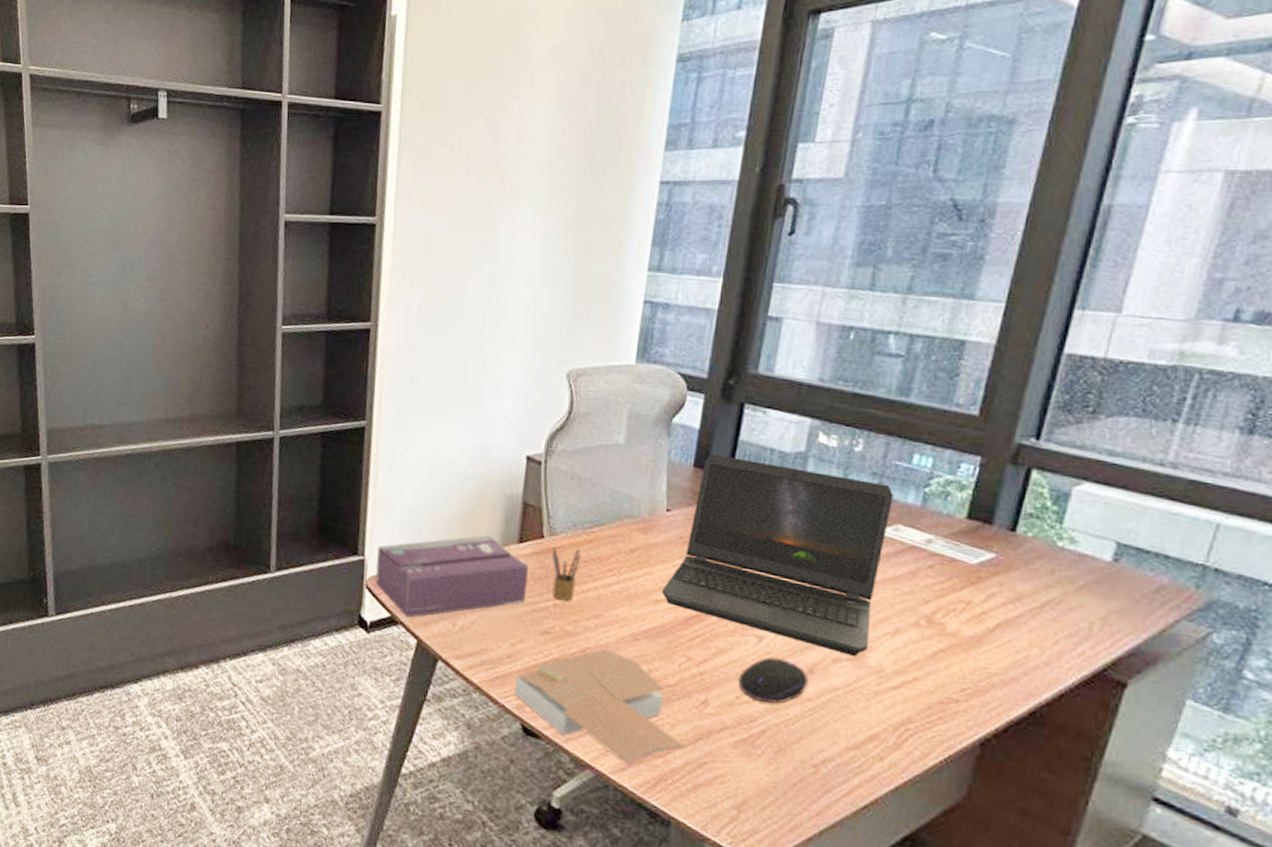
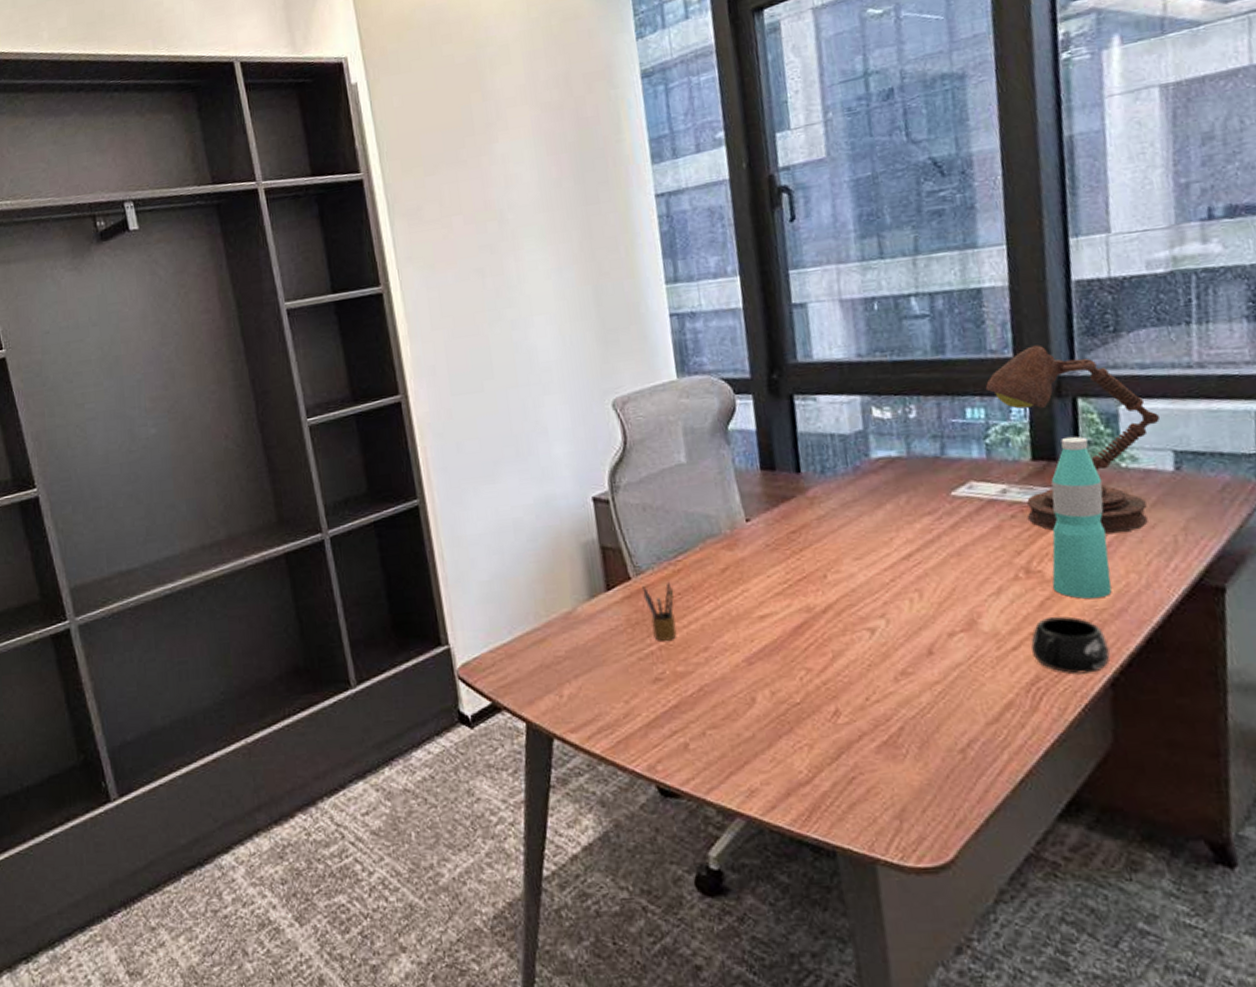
tissue box: present [375,535,529,618] -> none [461,591,628,701]
book: present [513,649,687,767] -> none [639,681,832,804]
laptop computer: present [662,453,894,656] -> none [763,444,977,627]
computer mouse: present [738,657,809,704] -> none [862,646,932,697]
mug: none [911,668,990,729] -> present [1031,616,1110,674]
desk lamp: none [940,408,1114,608] -> present [985,345,1161,534]
water bottle: none [950,504,1033,663] -> present [1051,436,1112,599]

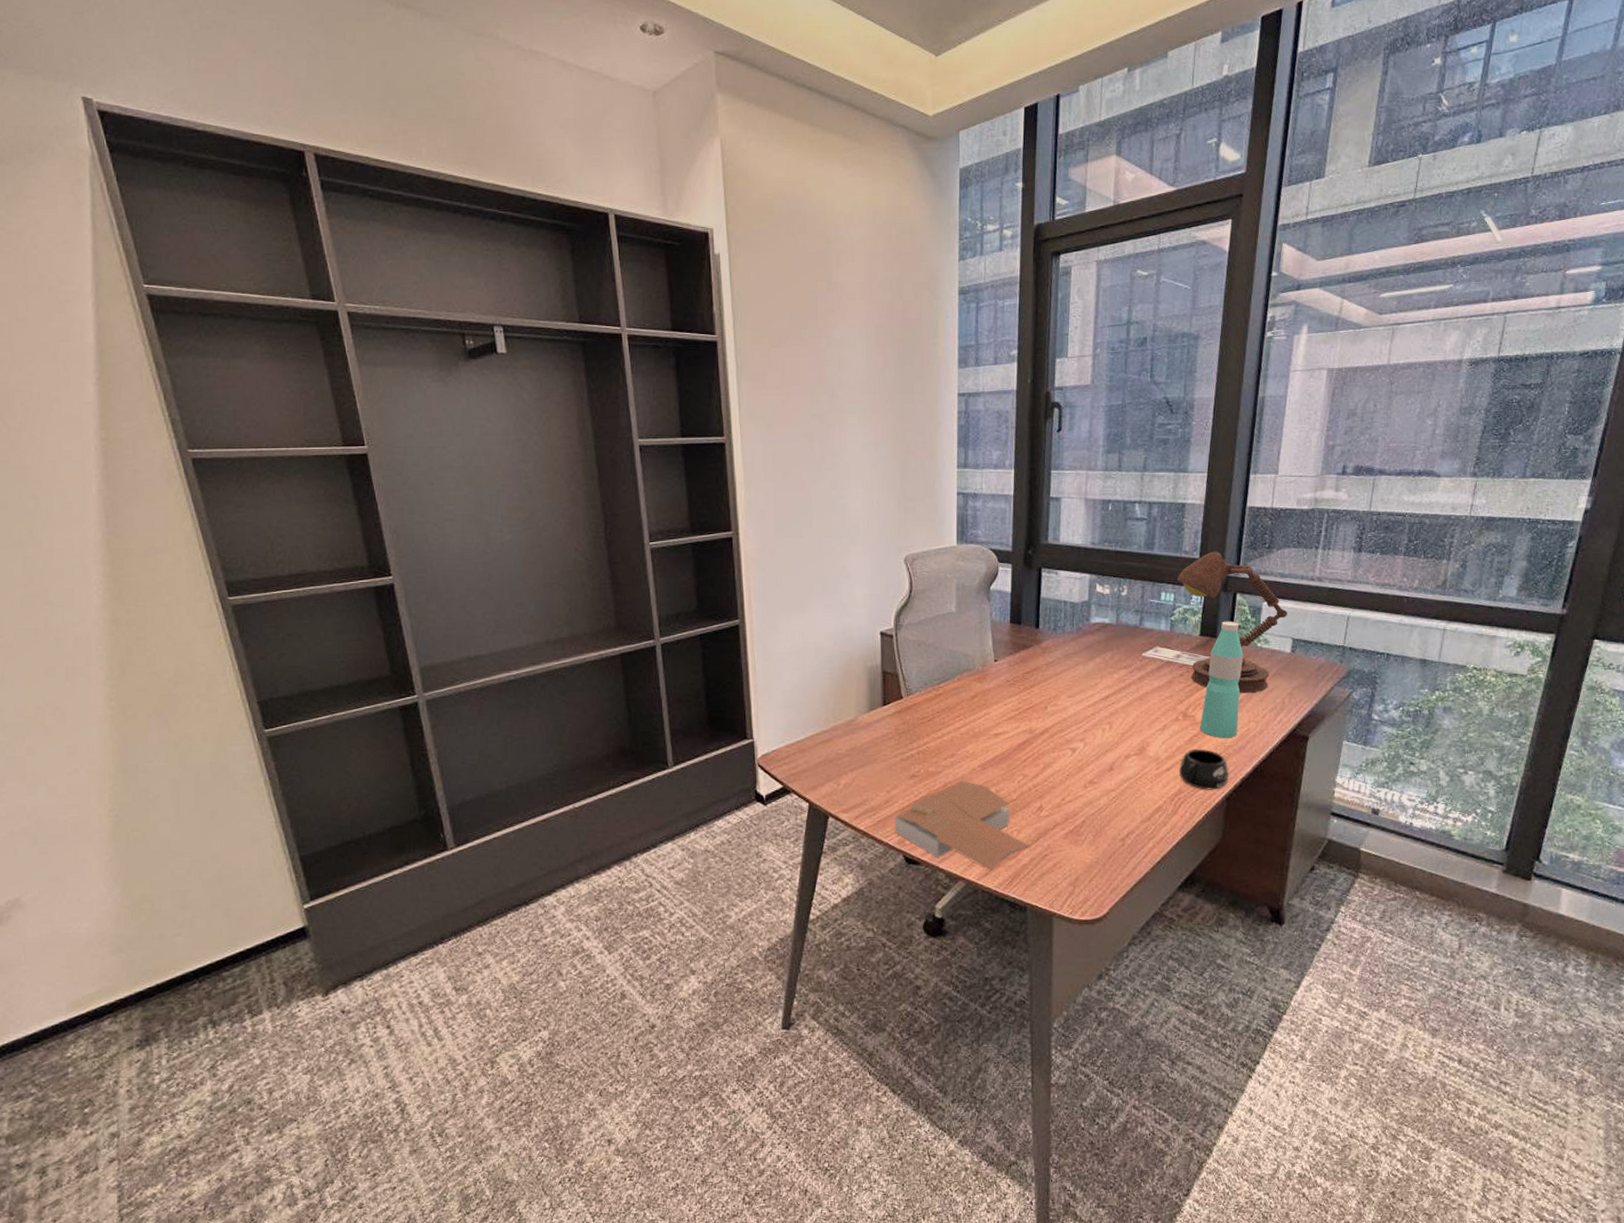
book: none [639,681,832,804] -> present [894,780,1032,872]
pencil box: present [642,581,677,641] -> none [910,702,934,747]

